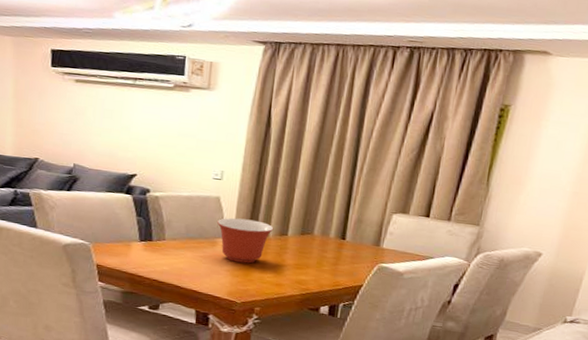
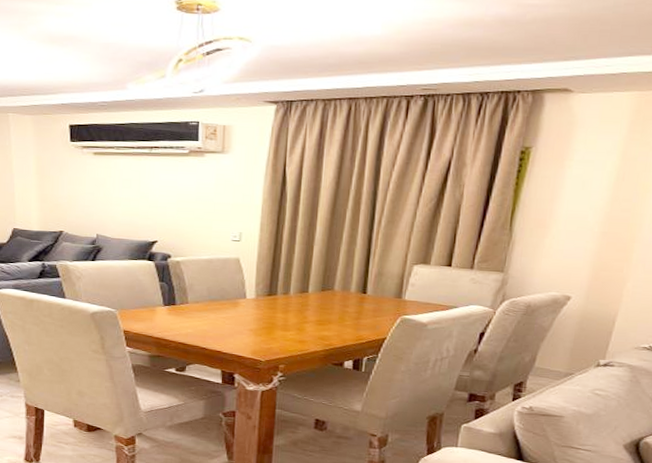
mixing bowl: present [217,217,274,264] -> none [238,278,294,322]

